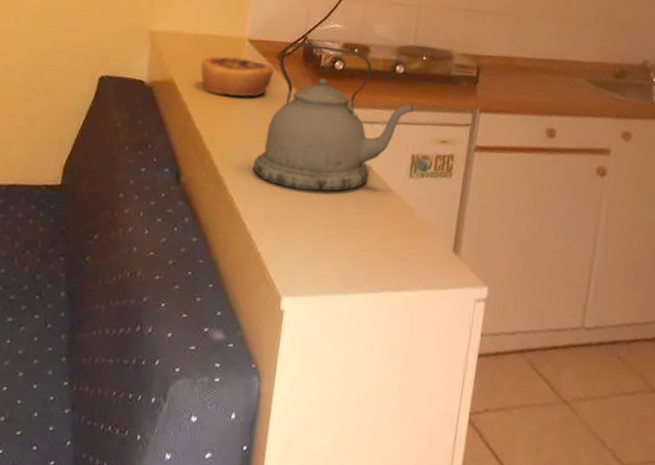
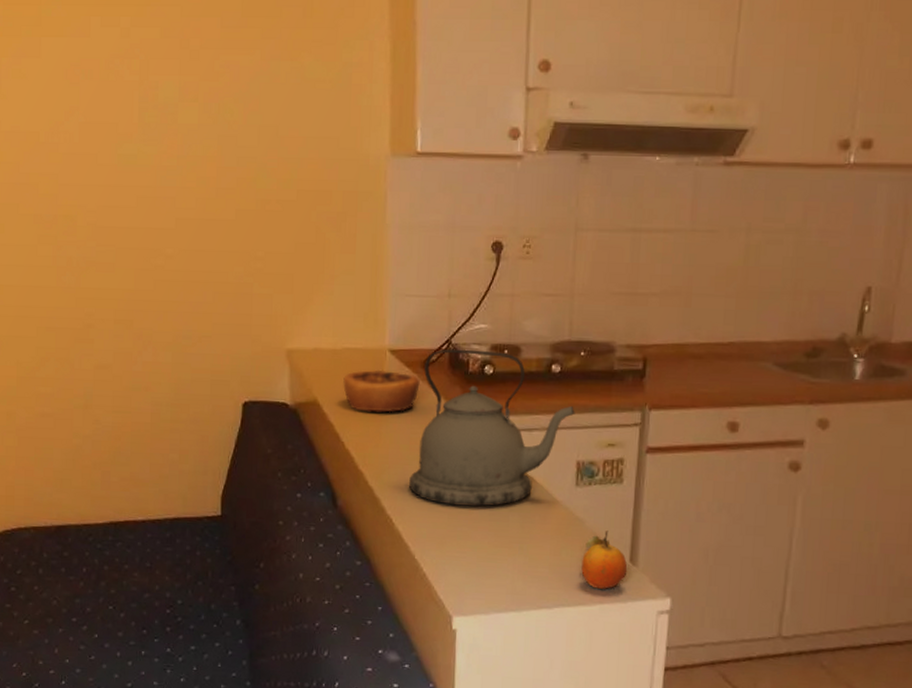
fruit: none [408,220,451,276] -> present [581,530,628,589]

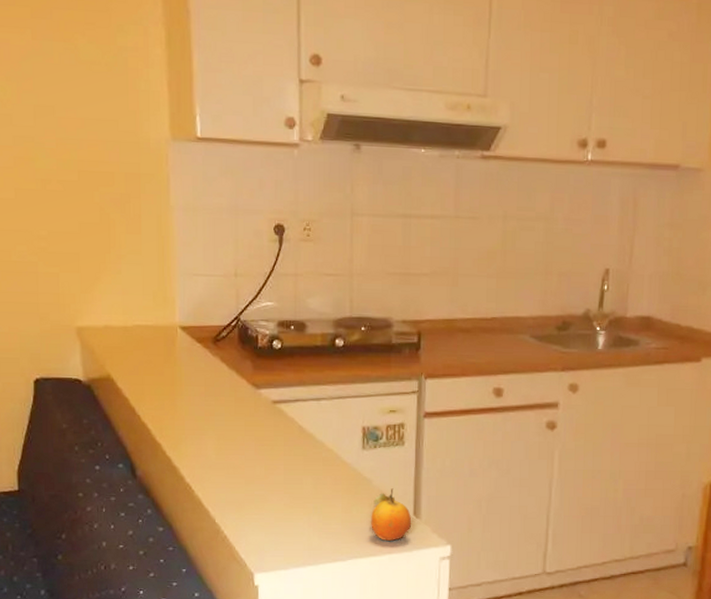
pastry: present [343,369,420,413] -> none [136,345,212,386]
kettle: present [409,348,575,507] -> none [206,325,359,472]

